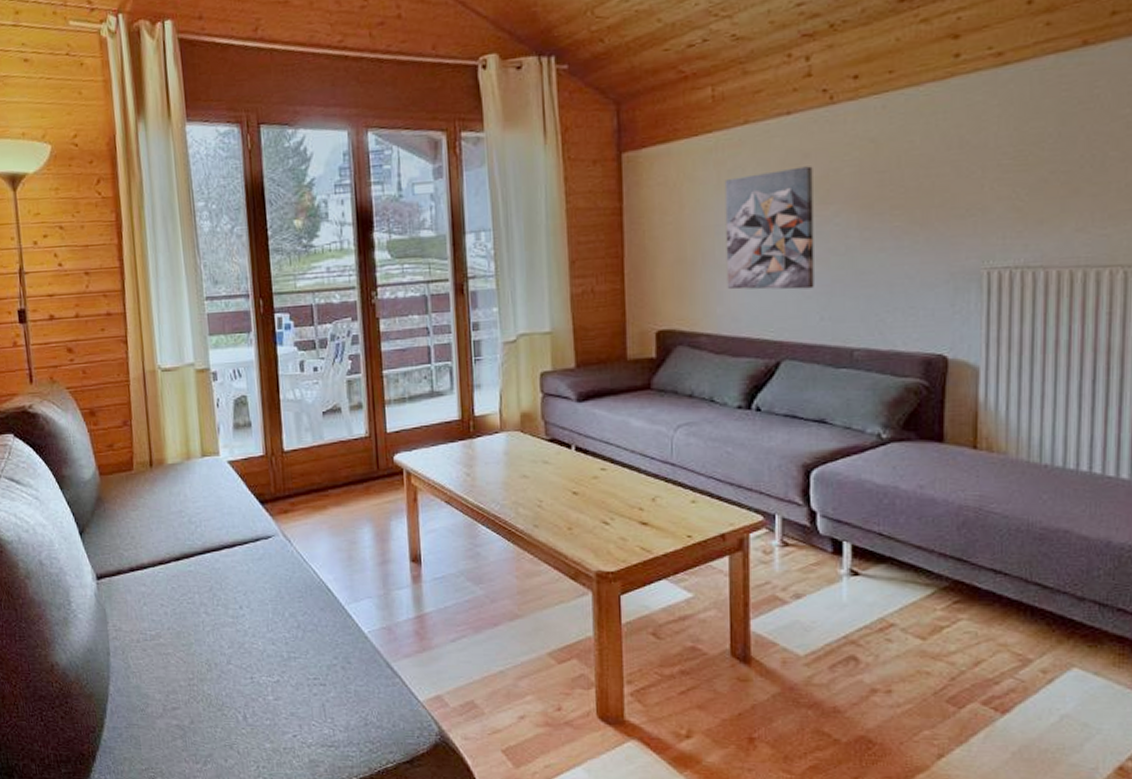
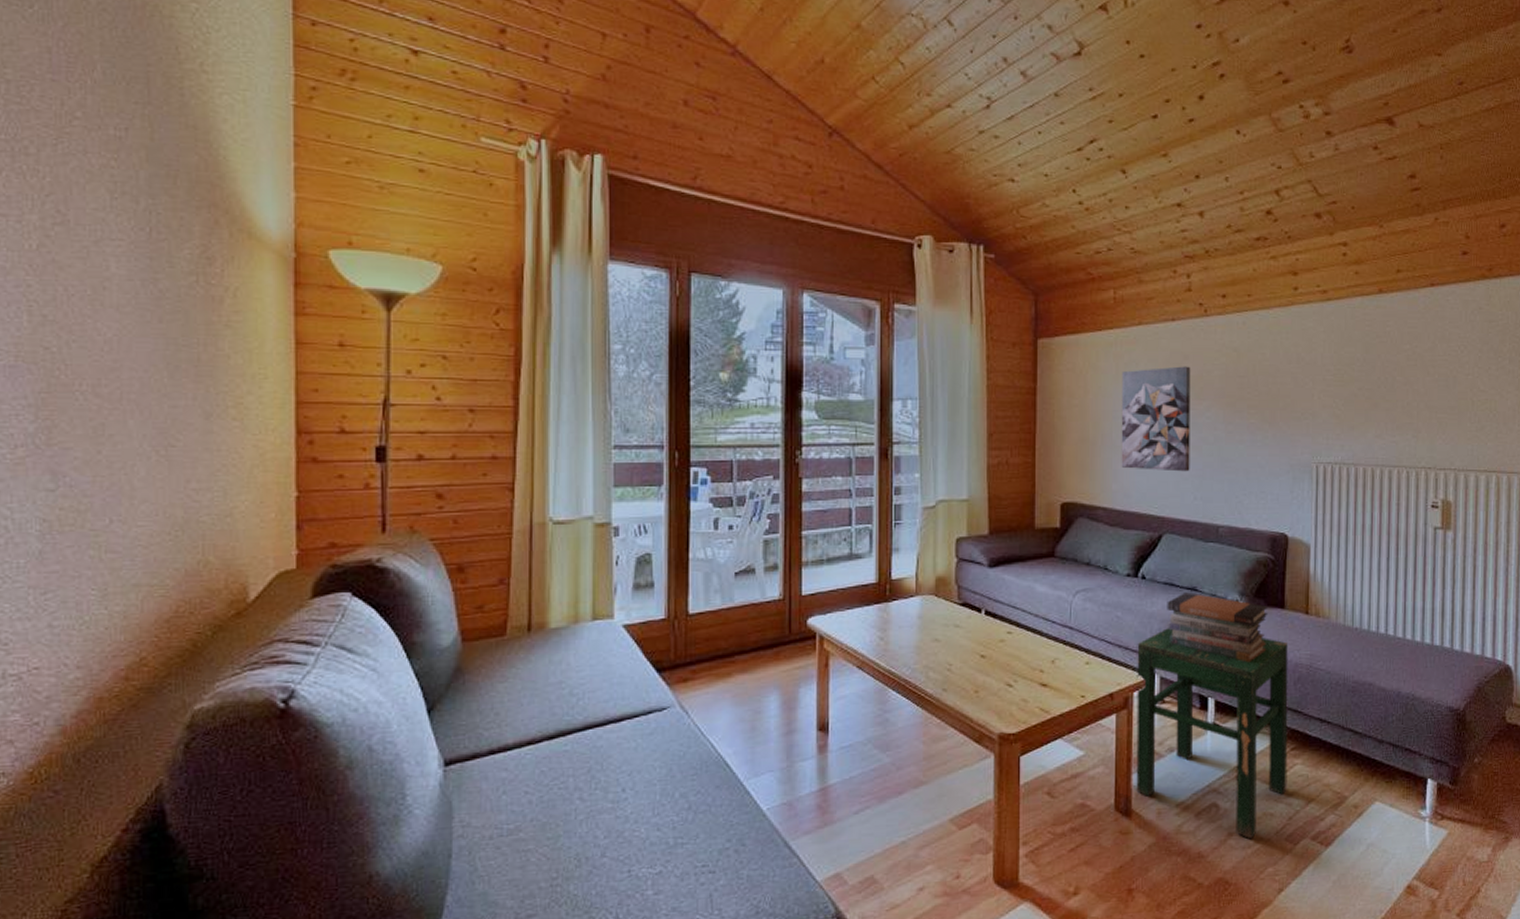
stool: none [752,465,949,698] -> present [1136,628,1288,840]
book stack: none [788,425,922,504] -> present [1167,592,1269,663]

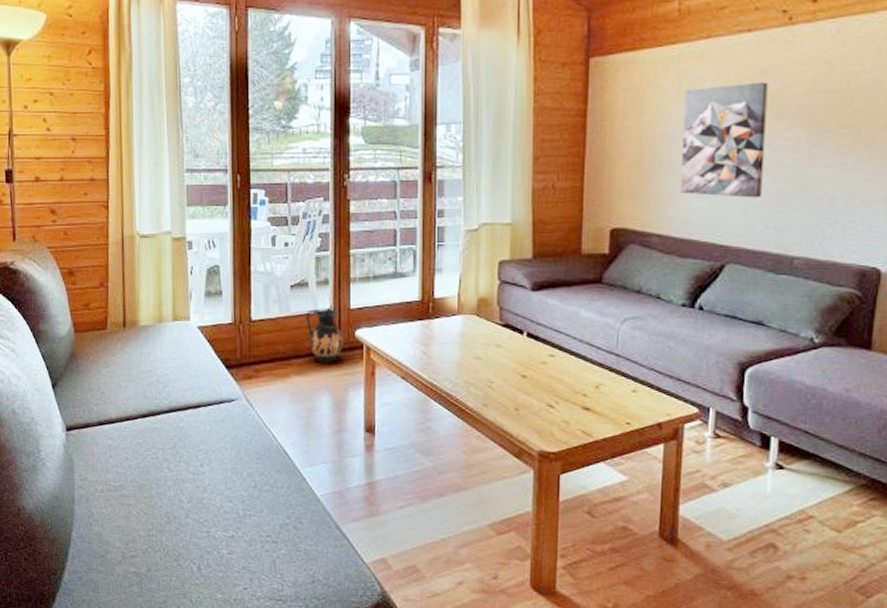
ceramic jug: none [753,595,794,657] -> present [306,307,343,363]
stool: present [1136,628,1288,840] -> none [683,362,874,586]
book stack: present [1167,592,1269,663] -> none [726,326,850,405]

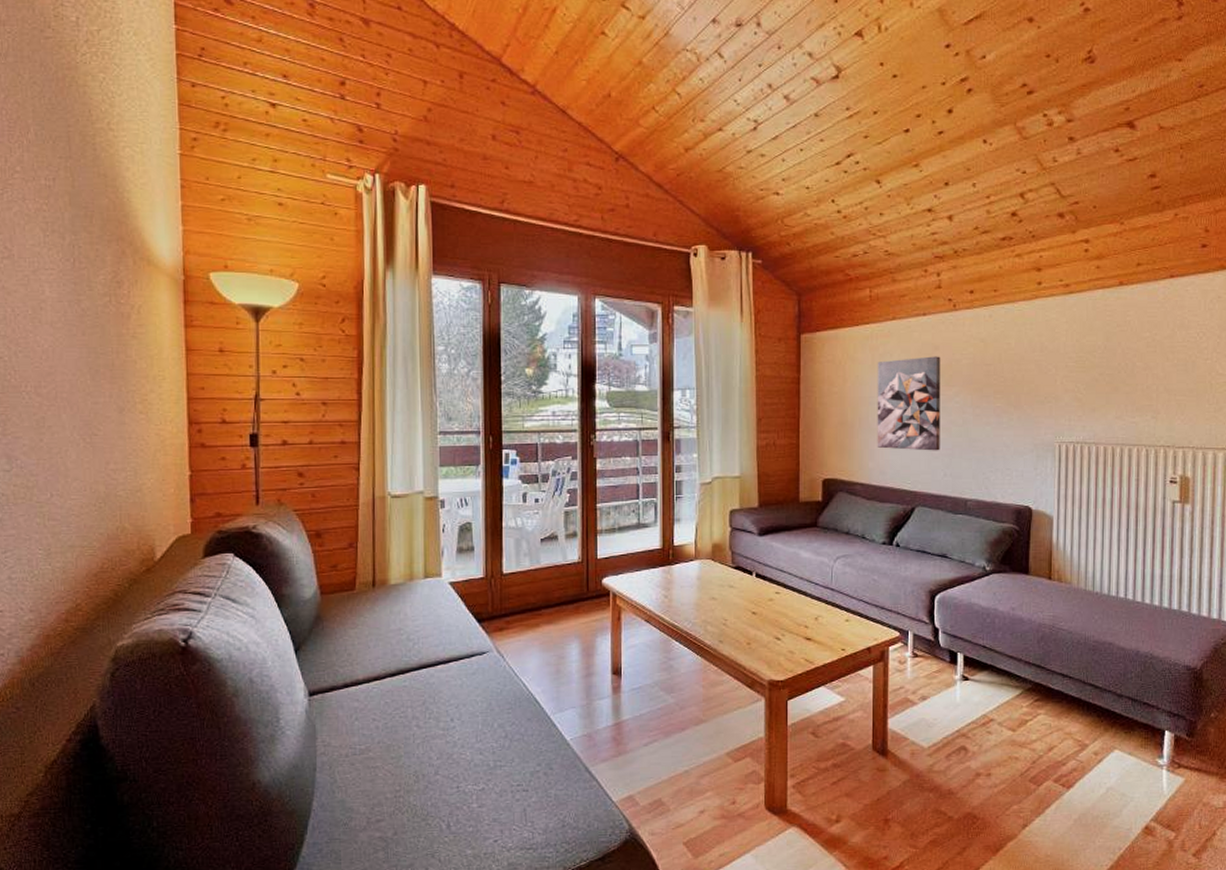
ceramic jug: present [306,307,343,363] -> none [556,558,591,611]

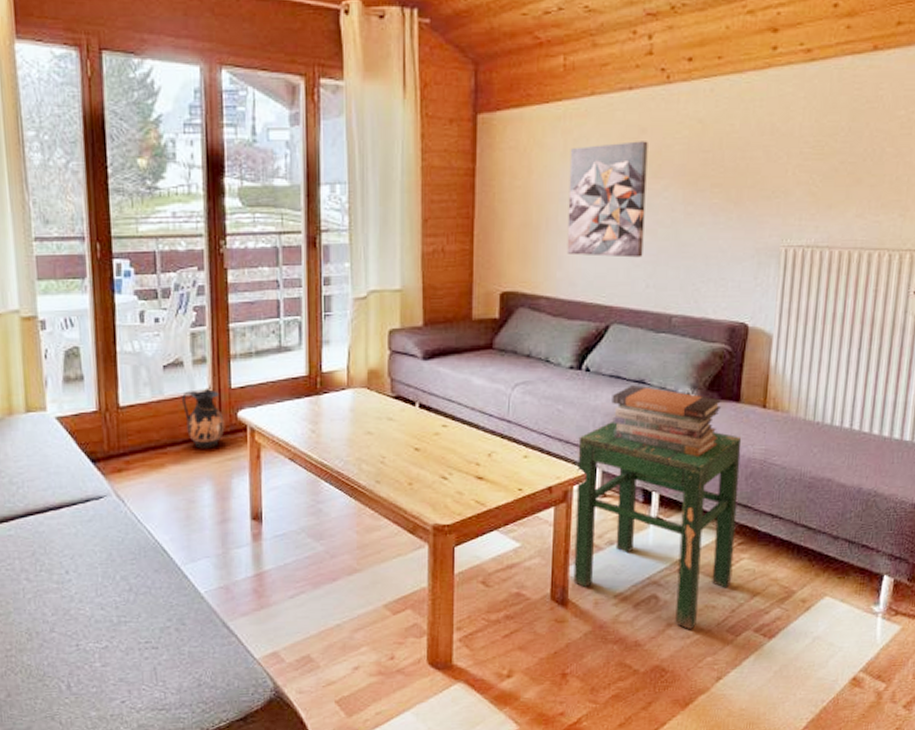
ceramic jug: none [556,558,591,611] -> present [182,387,225,449]
stool: none [892,590,1032,780] -> present [573,422,742,630]
book stack: none [919,559,1014,622] -> present [611,385,722,457]

